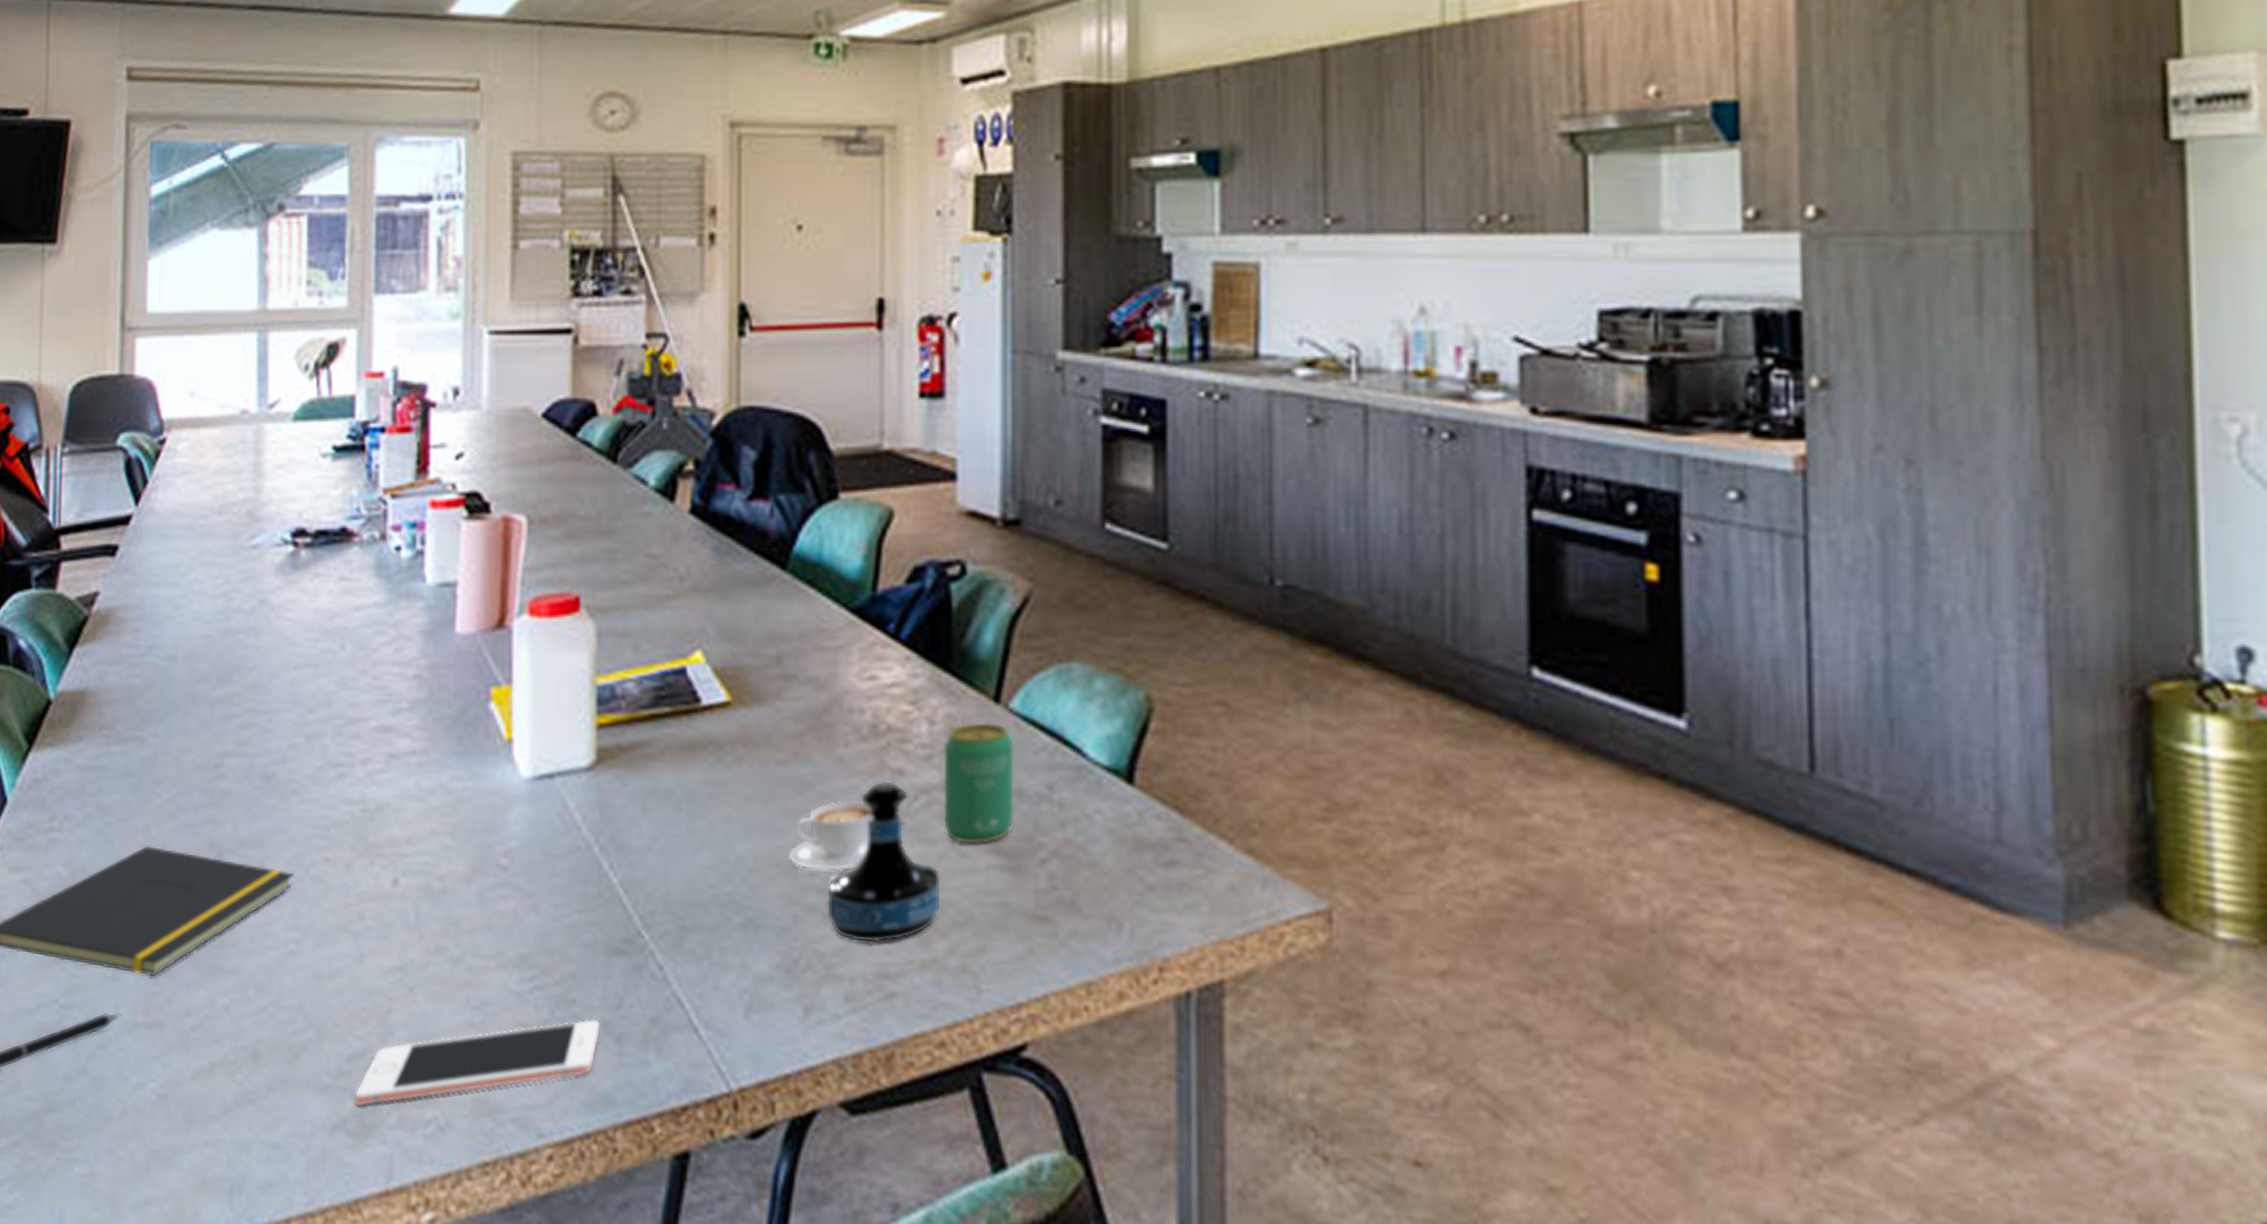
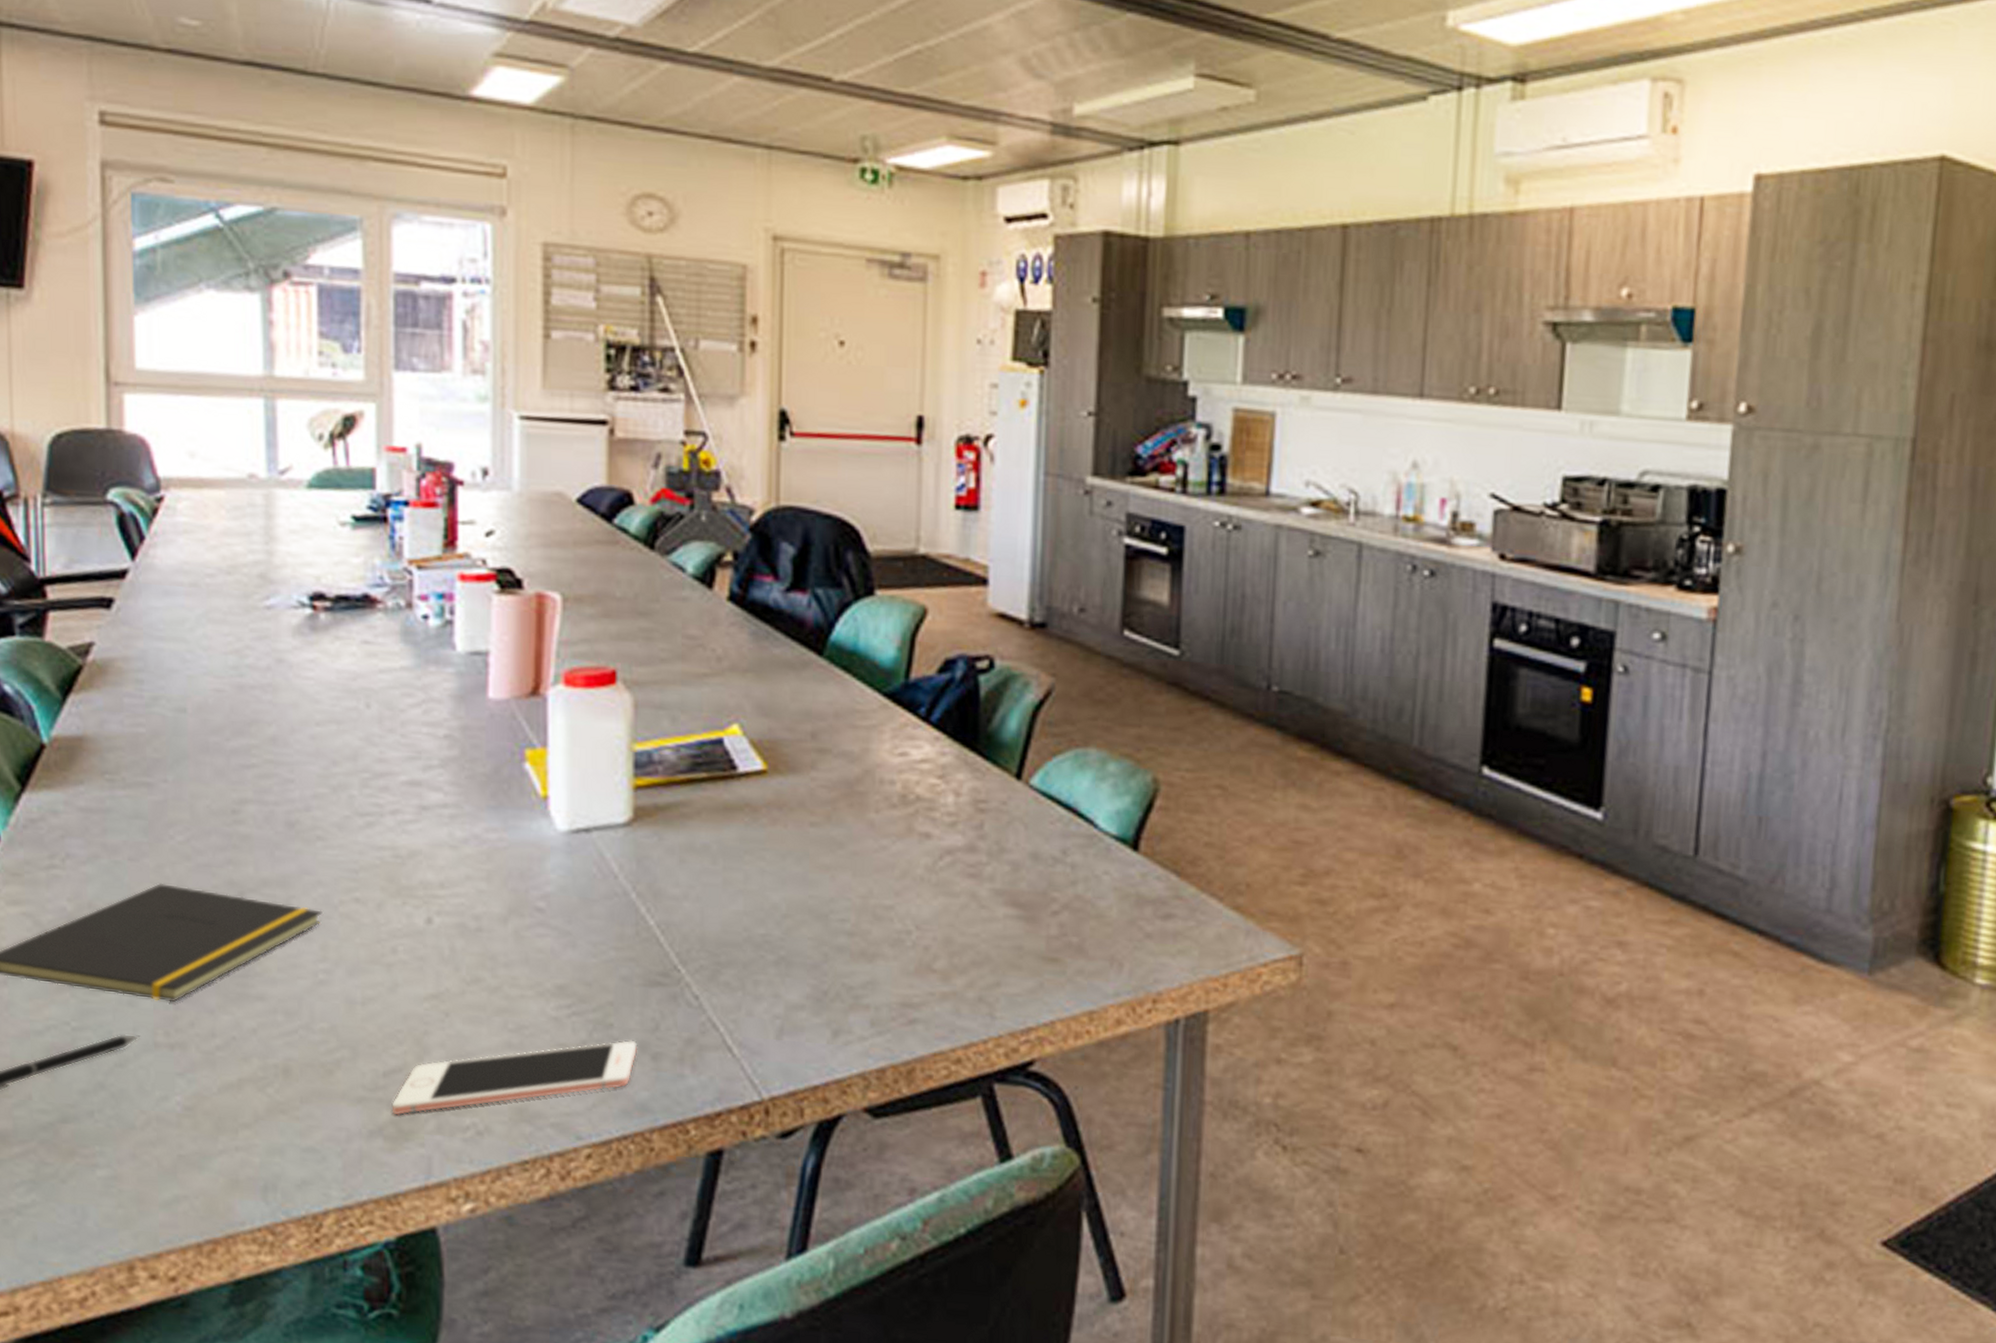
coffee cup: present [788,800,872,871] -> none [820,858,899,918]
tequila bottle: present [827,781,941,943] -> none [856,842,962,978]
beverage can: present [944,722,1014,845] -> none [966,795,1033,898]

